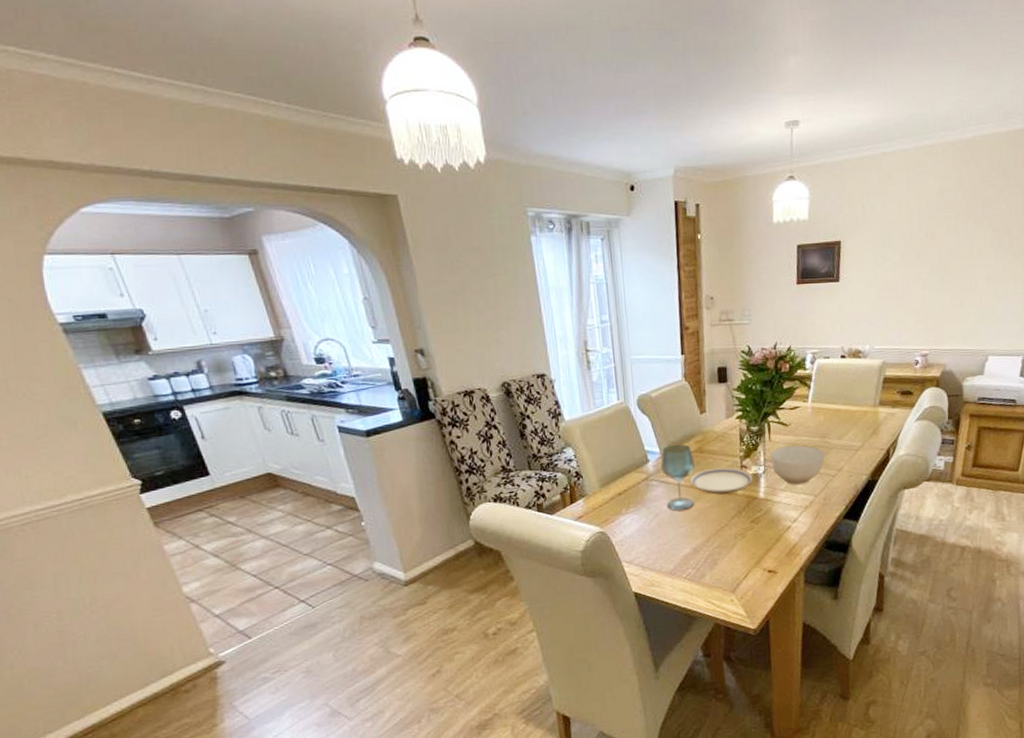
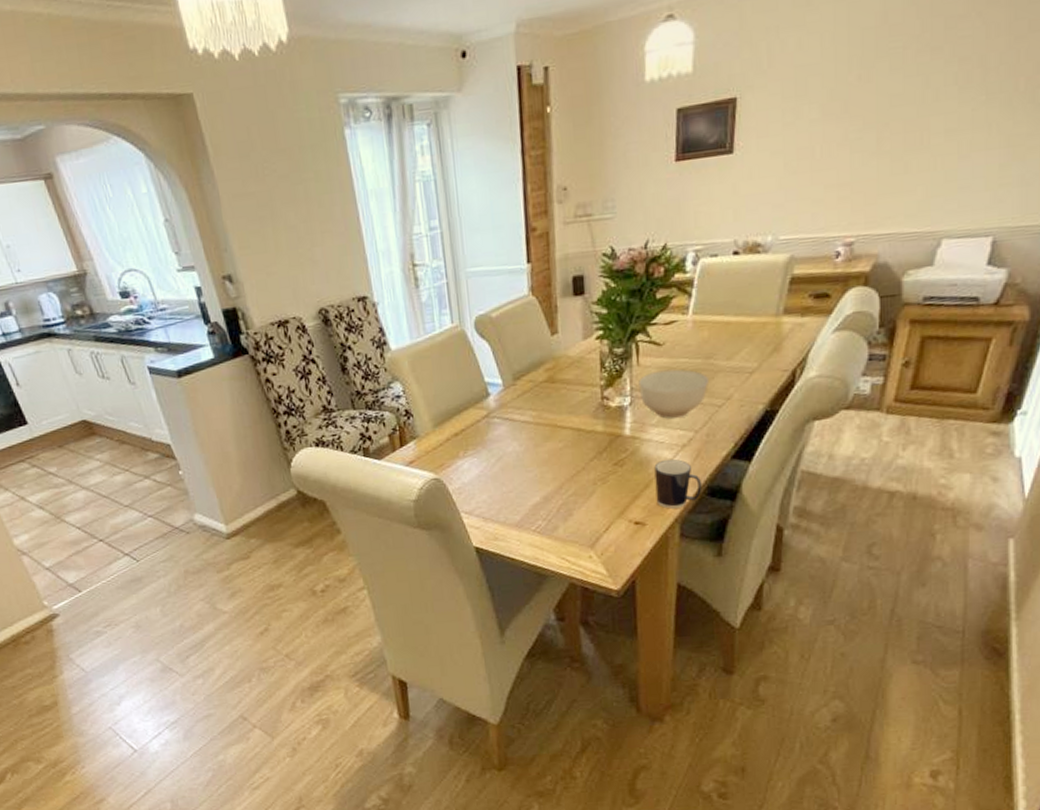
wine glass: present [661,443,695,511] -> none [504,372,545,453]
plate: present [690,467,754,495] -> none [538,399,617,433]
mug: none [783,518,821,560] -> present [654,458,703,509]

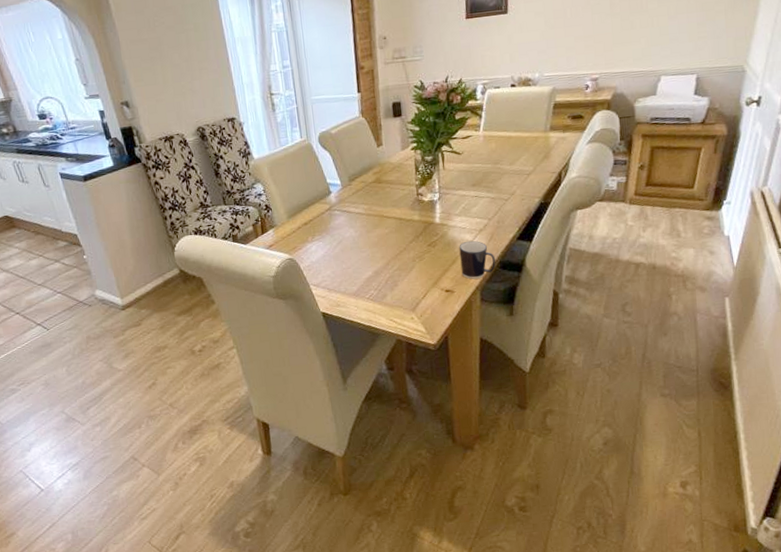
bowl: present [638,369,710,418] -> none [444,172,498,209]

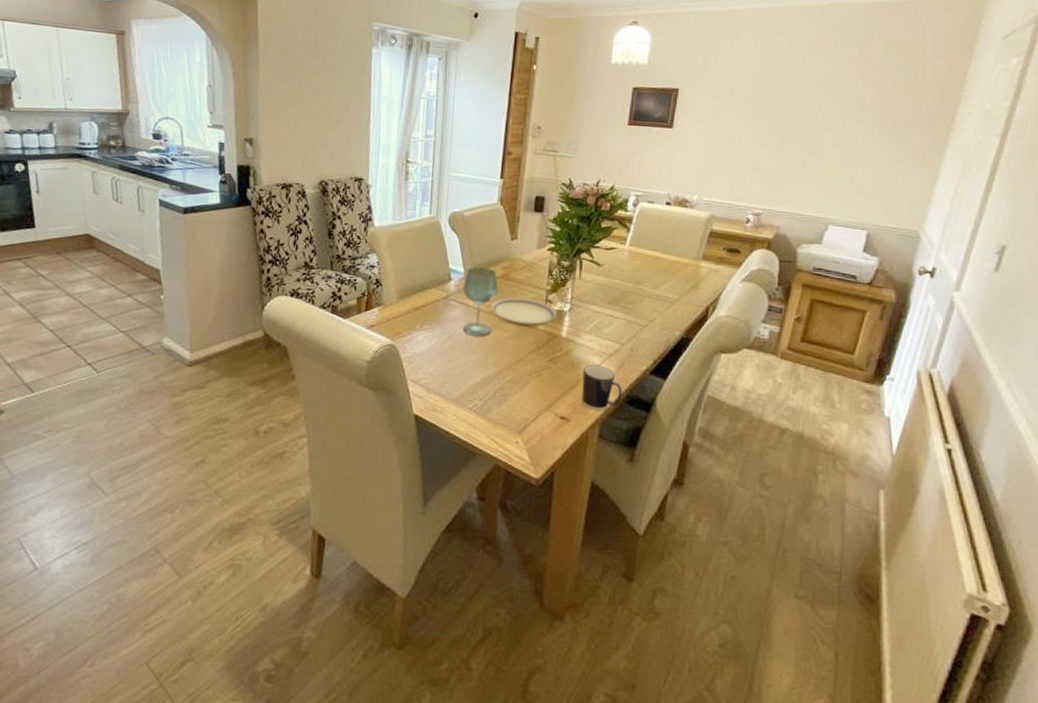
wine glass: none [342,175,374,237] -> present [462,266,498,336]
plate: none [369,195,429,221] -> present [490,297,558,327]

